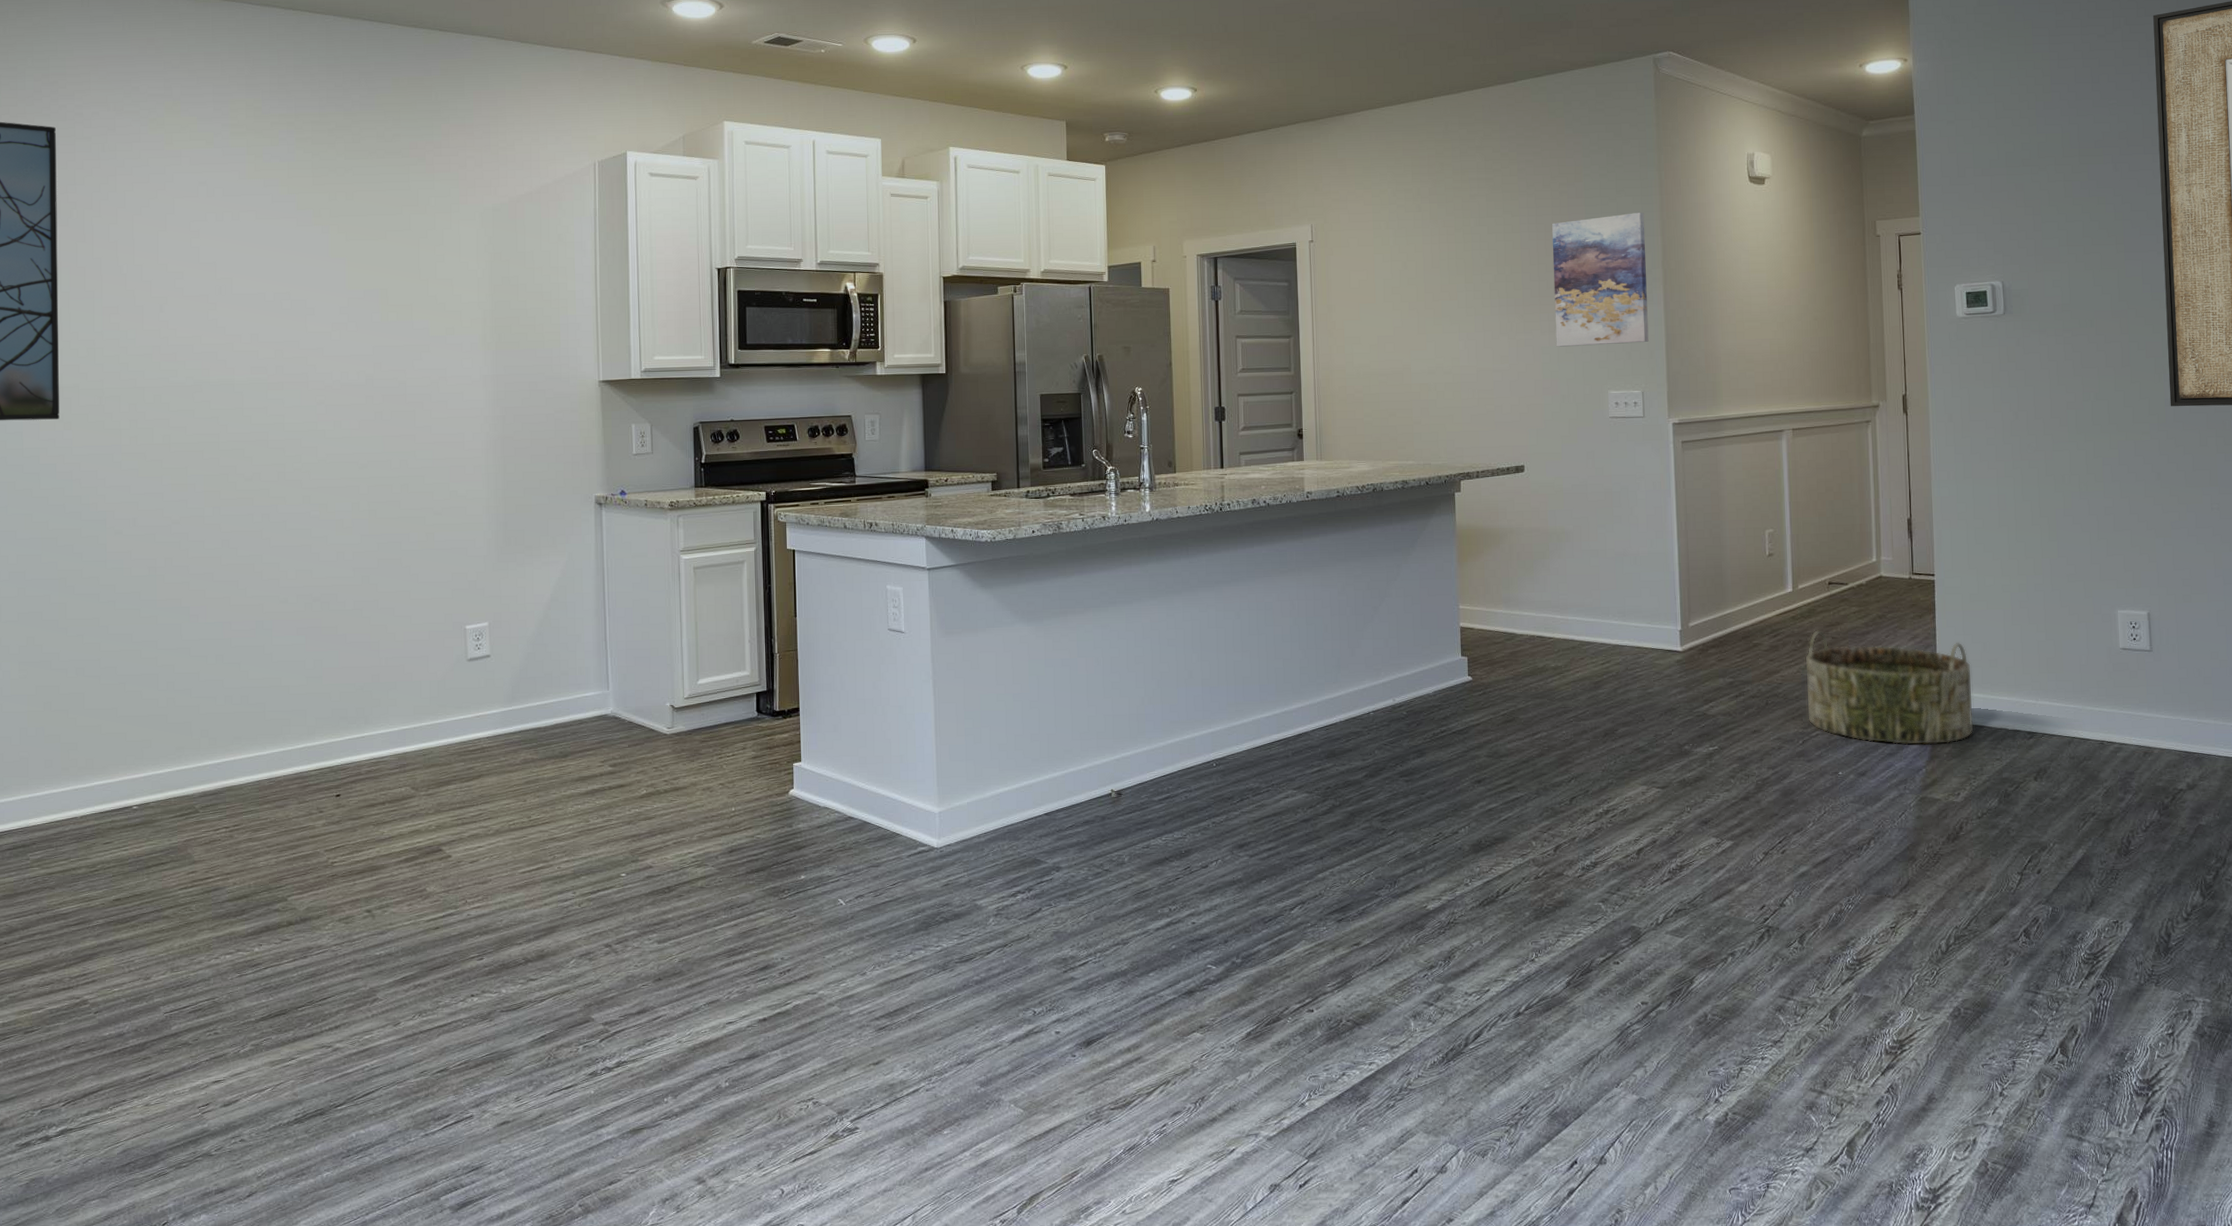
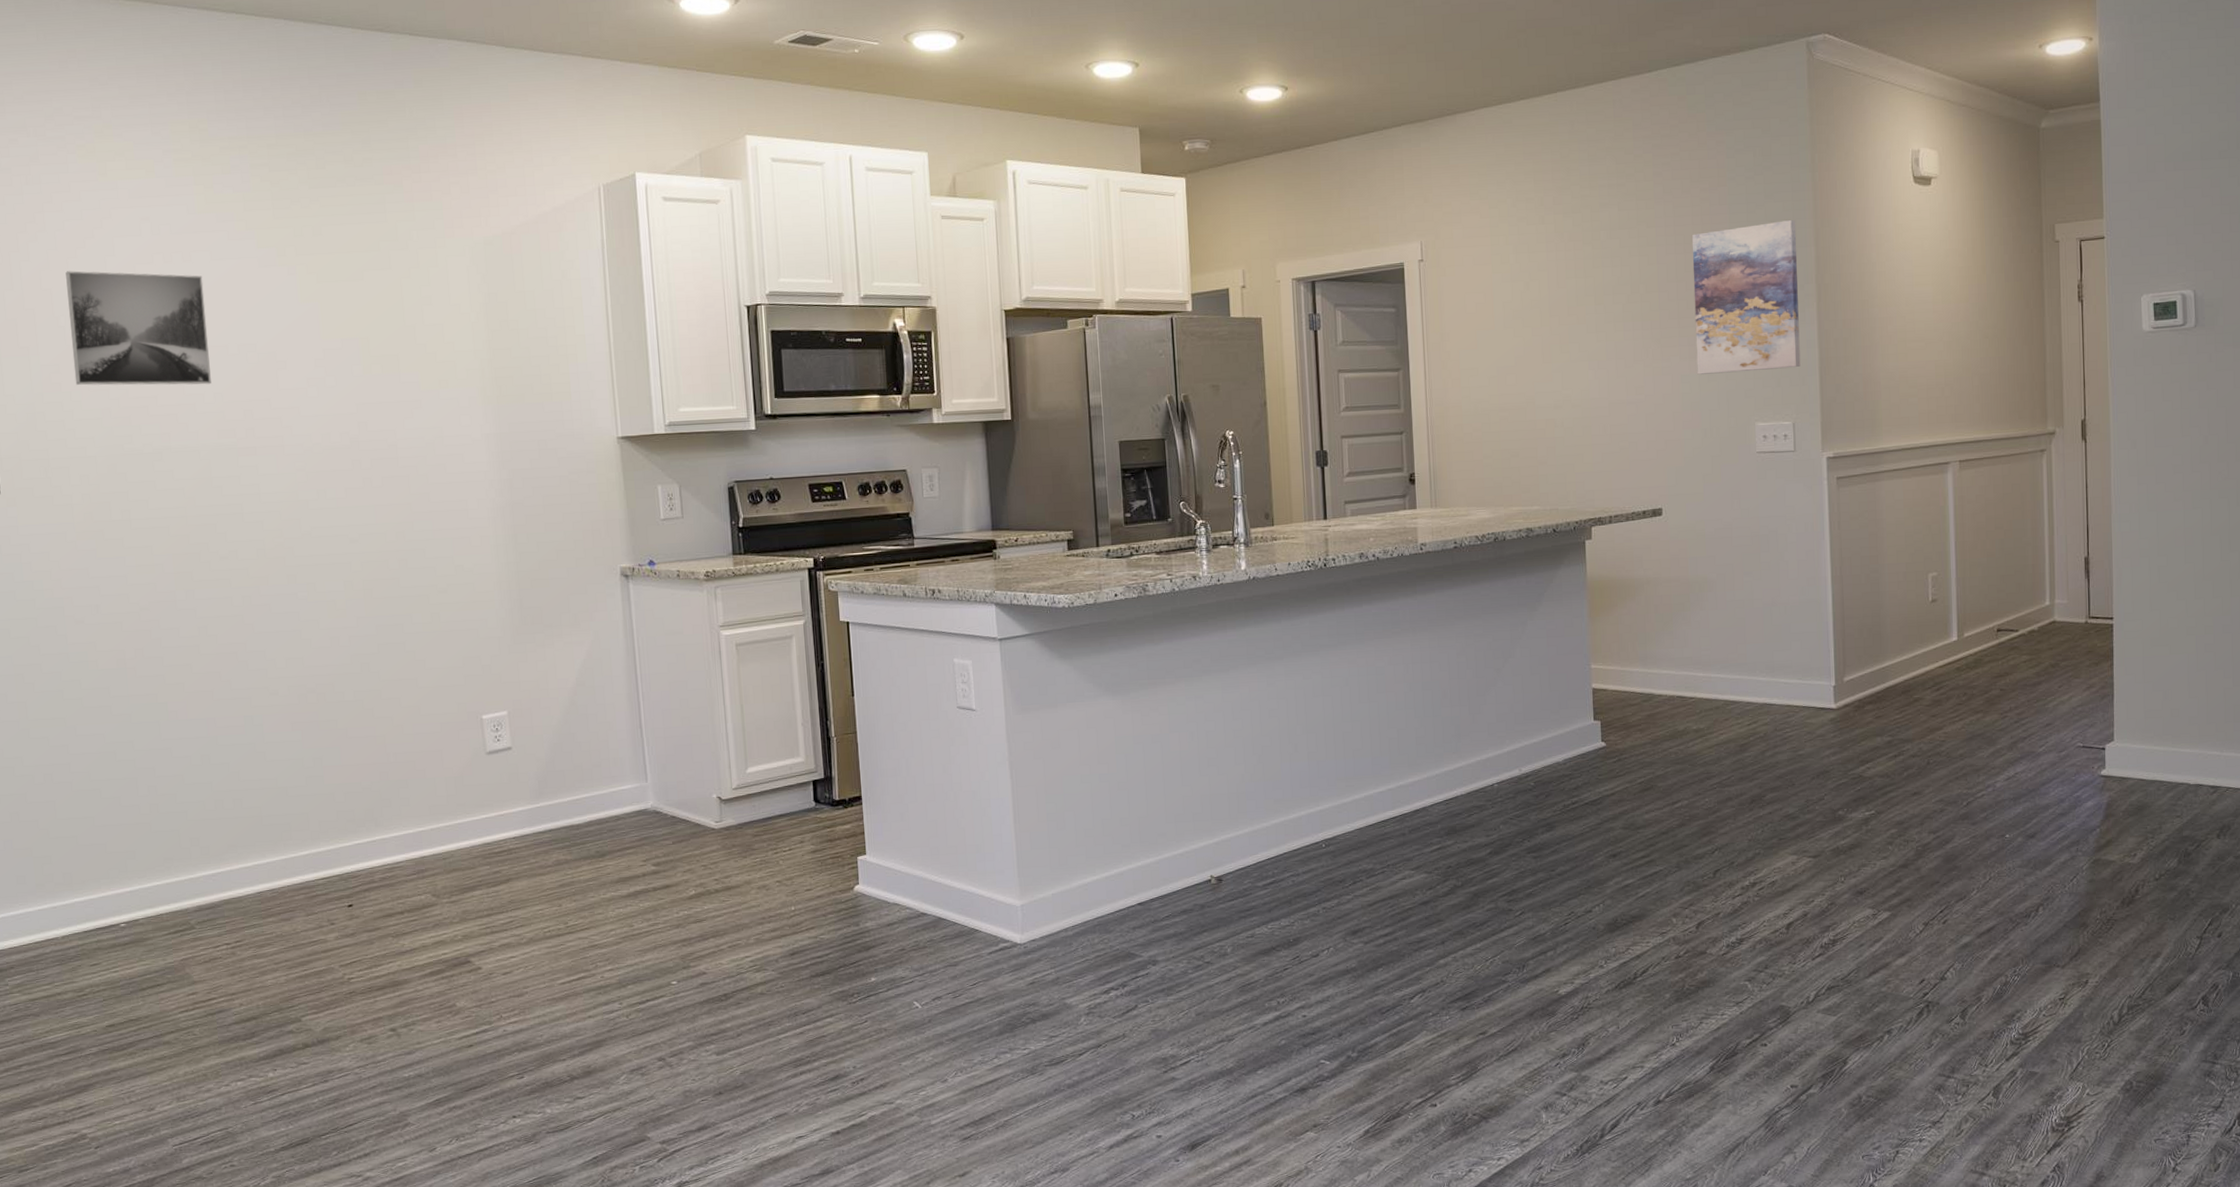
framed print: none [131,226,249,327] -> present [66,271,211,386]
basket: present [1805,630,1974,745] -> none [1970,681,2153,804]

